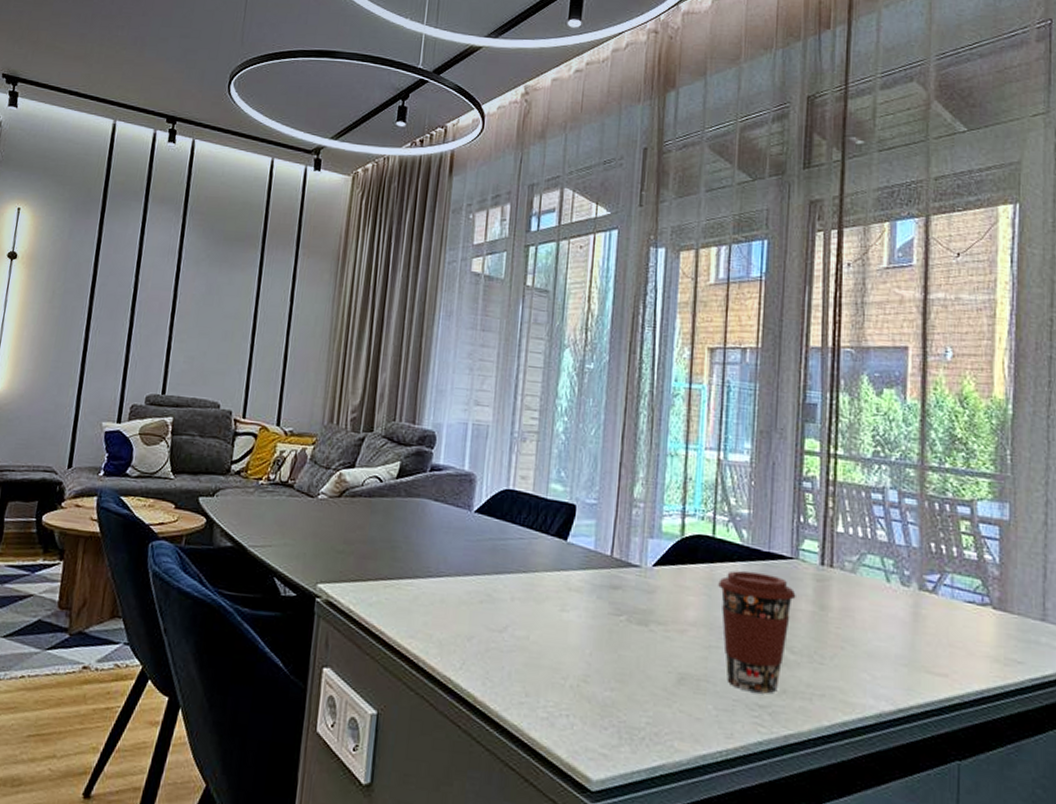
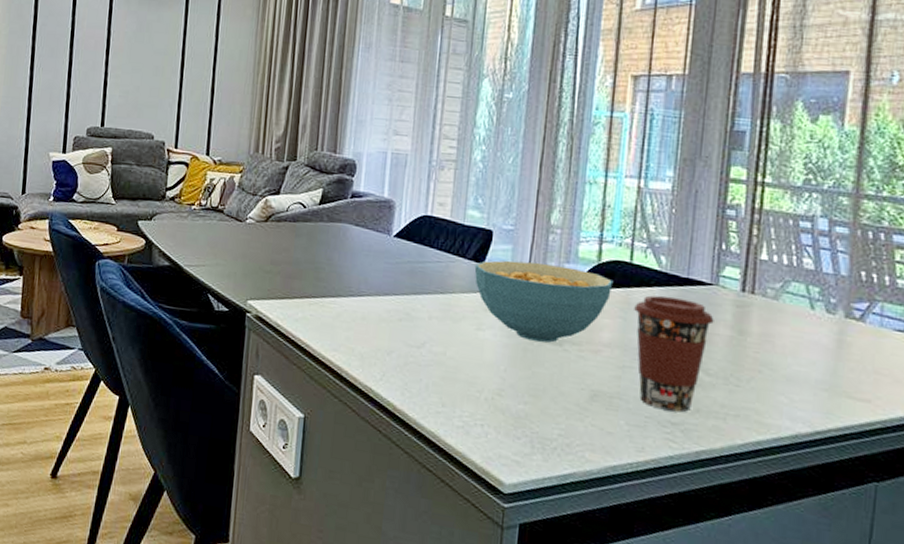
cereal bowl: none [558,535,697,623] -> present [474,260,614,343]

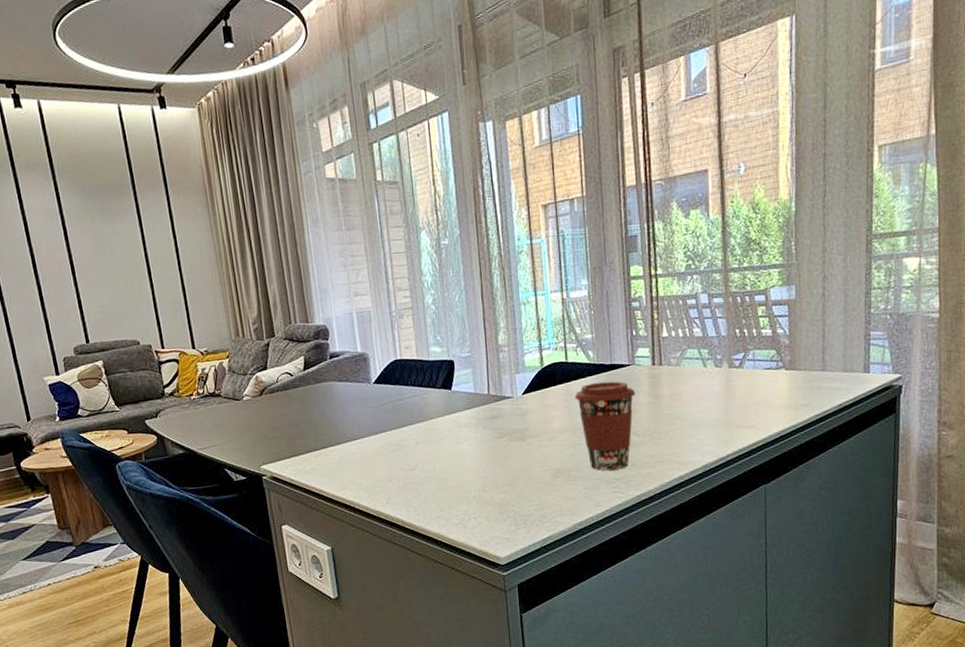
cereal bowl: present [474,260,614,343] -> none [444,376,556,443]

